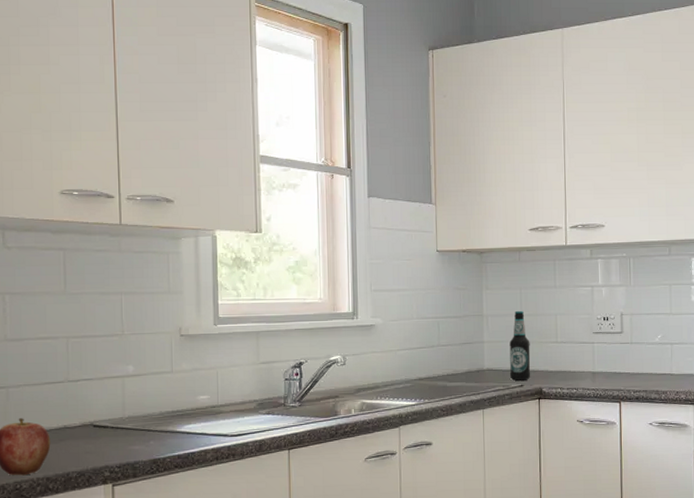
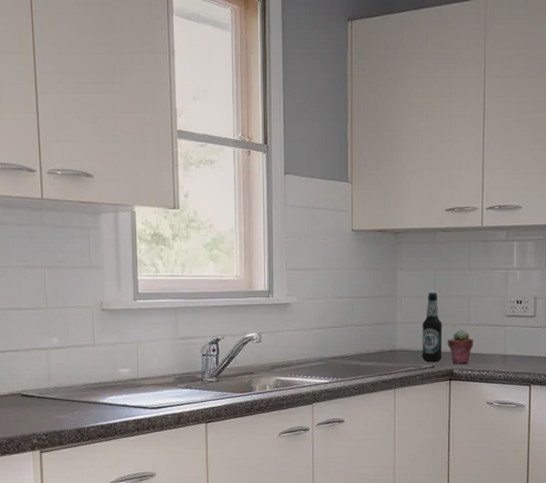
potted succulent: none [535,347,562,382] -> present [447,329,473,364]

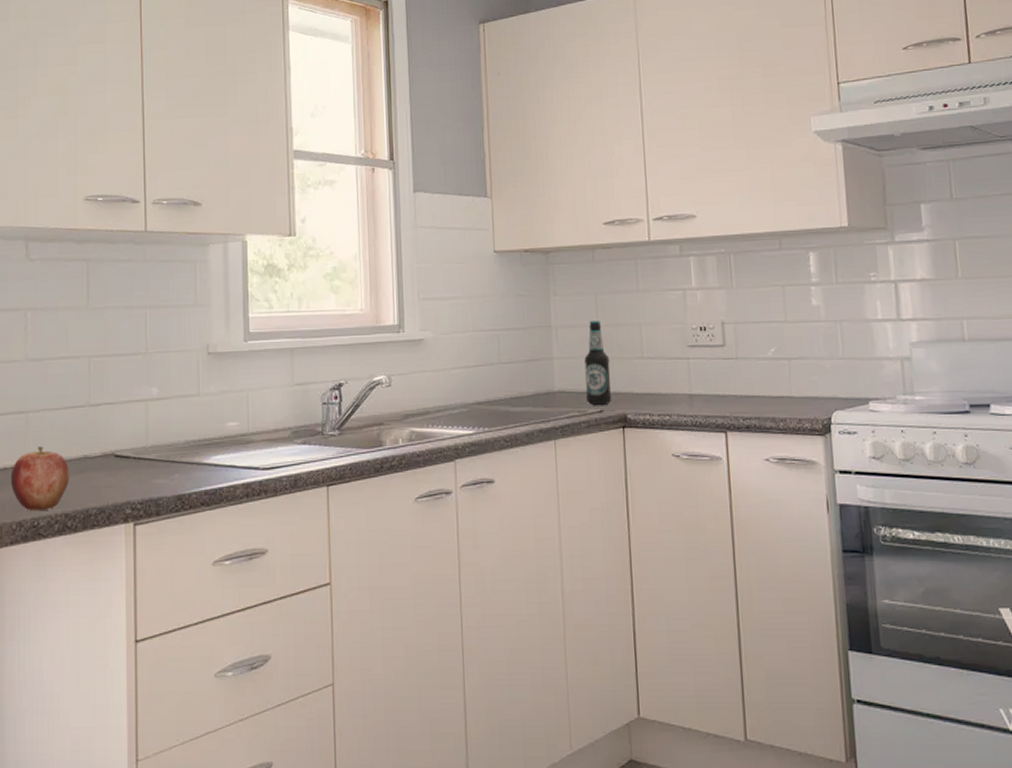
potted succulent: present [447,329,473,364] -> none [617,364,650,407]

